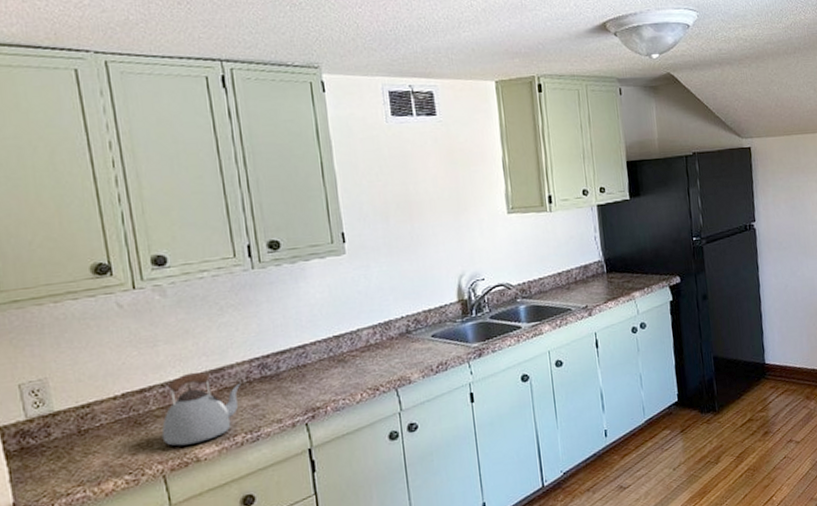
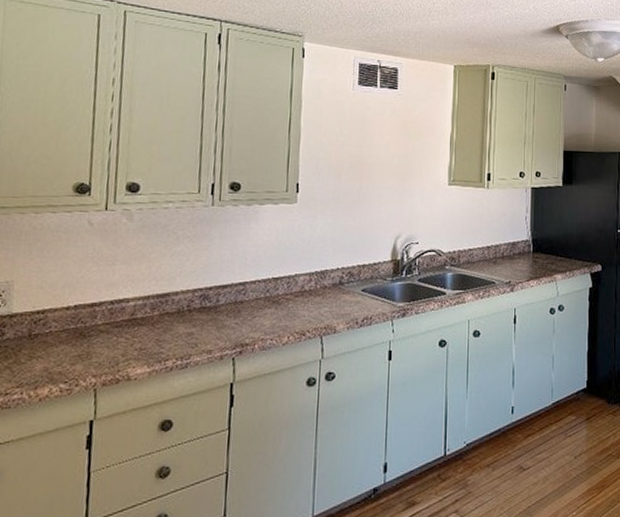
kettle: present [161,372,240,446] -> none [101,294,181,363]

